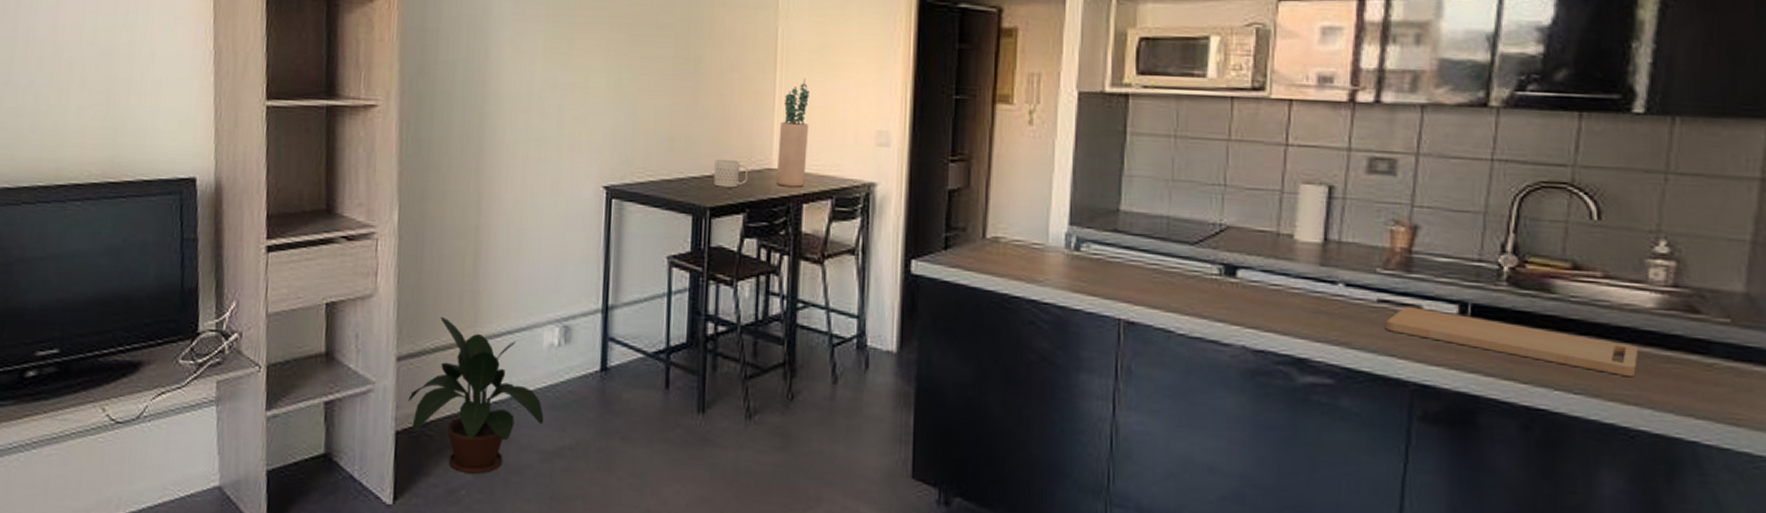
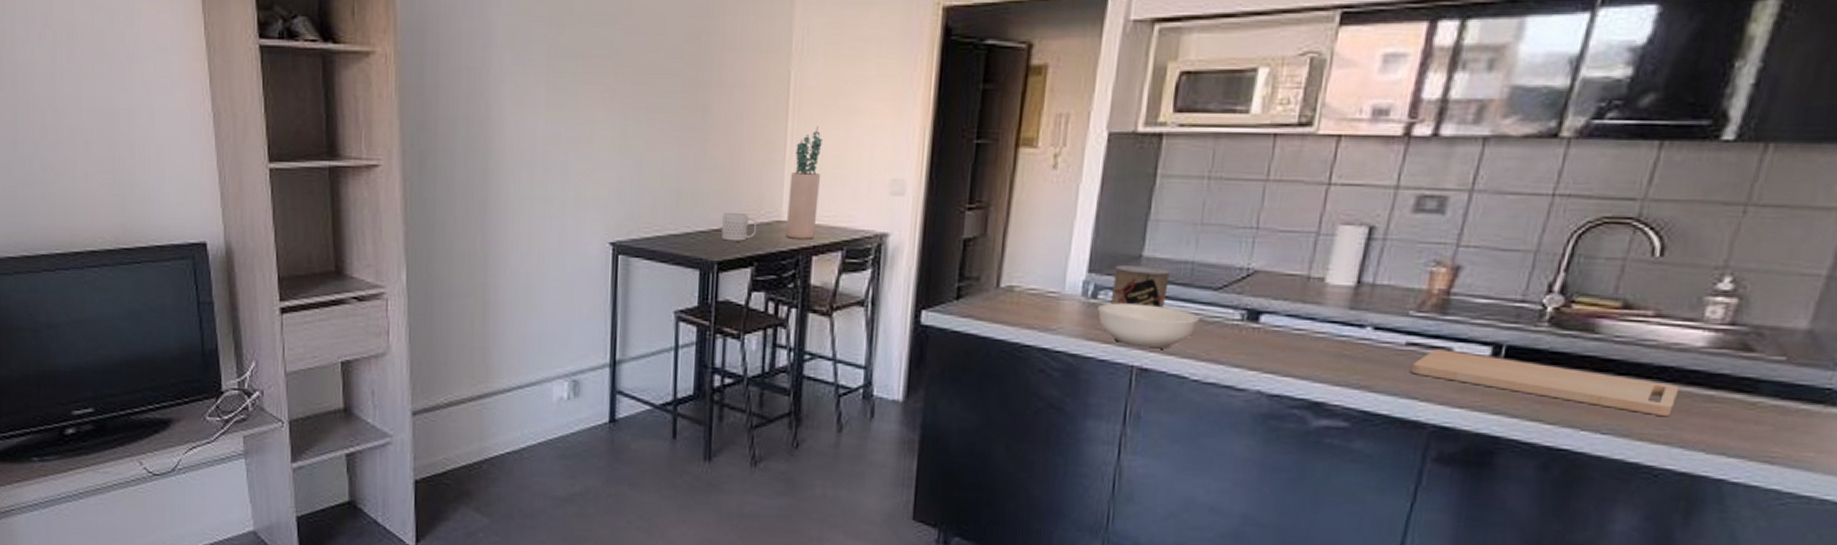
potted plant: present [408,316,544,474] -> none [425,372,556,519]
bowl: none [1082,255,1179,302] -> present [1097,303,1200,349]
tin can: none [1093,218,1148,262] -> present [1110,264,1171,308]

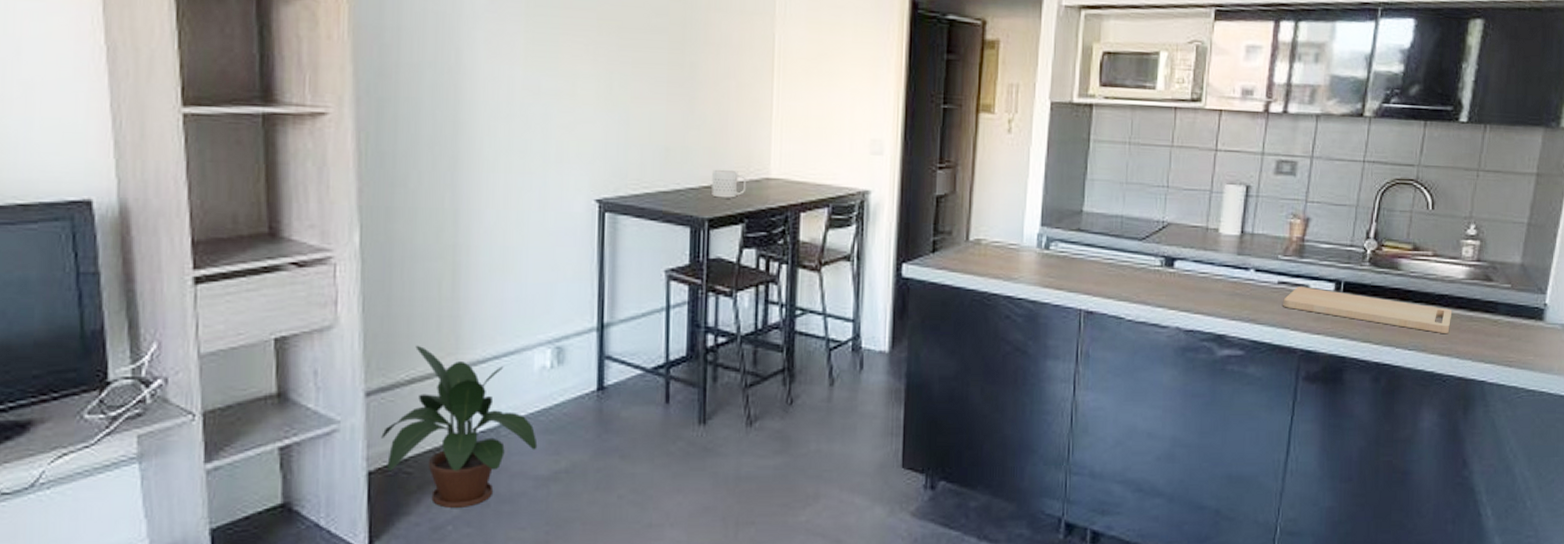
potted plant: none [425,372,556,519] -> present [381,345,538,508]
vase: present [786,126,822,239] -> none [775,87,807,196]
bowl: present [1097,303,1200,349] -> none [1050,253,1130,293]
tin can: present [1110,264,1171,308] -> none [1060,218,1106,257]

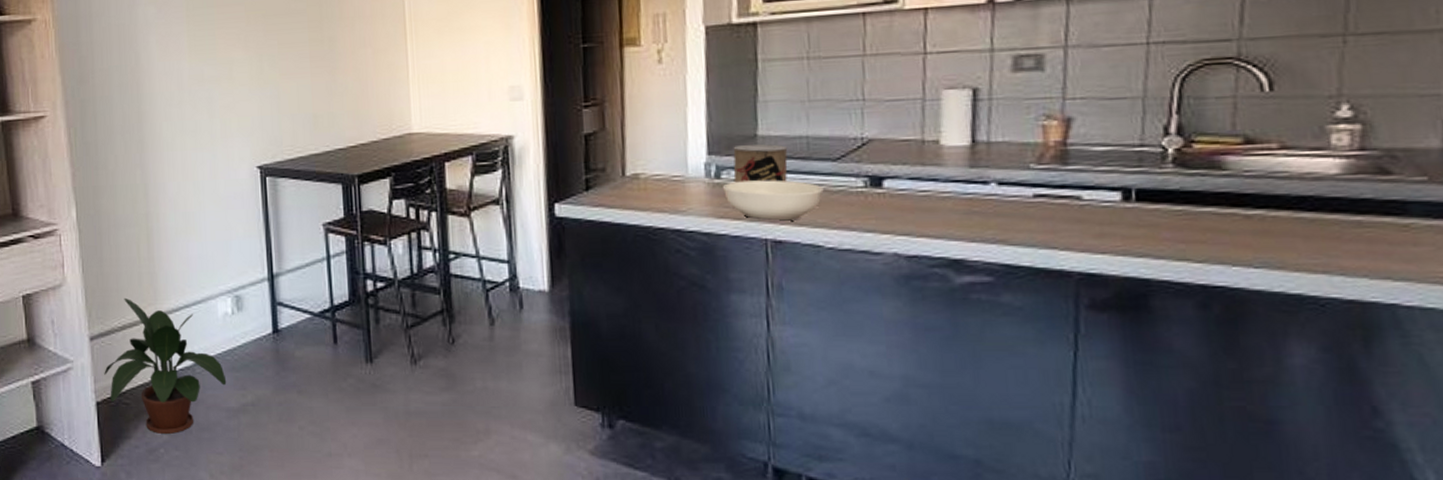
mug: present [712,169,747,198] -> none [357,128,391,156]
bowl: none [1050,253,1130,293] -> present [723,180,824,222]
tin can: none [1060,218,1106,257] -> present [733,144,788,183]
cutting board: present [1283,286,1452,333] -> none [1043,198,1325,245]

